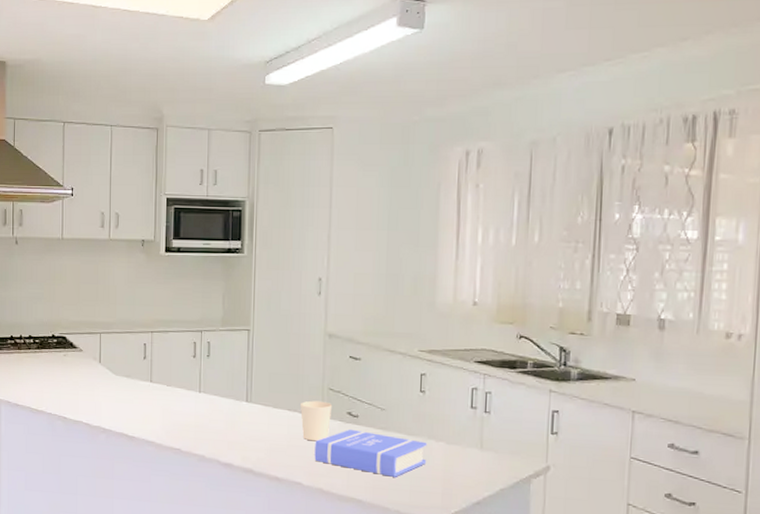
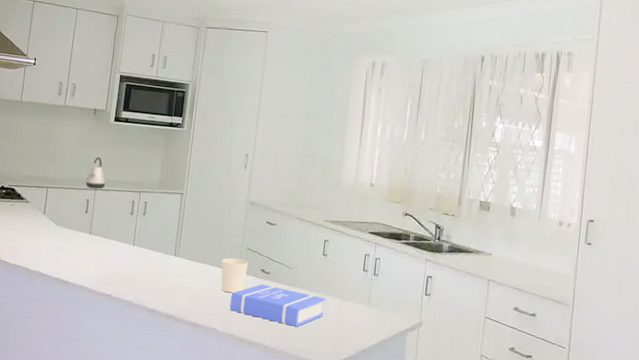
kettle: none [141,294,163,330] -> present [85,156,106,189]

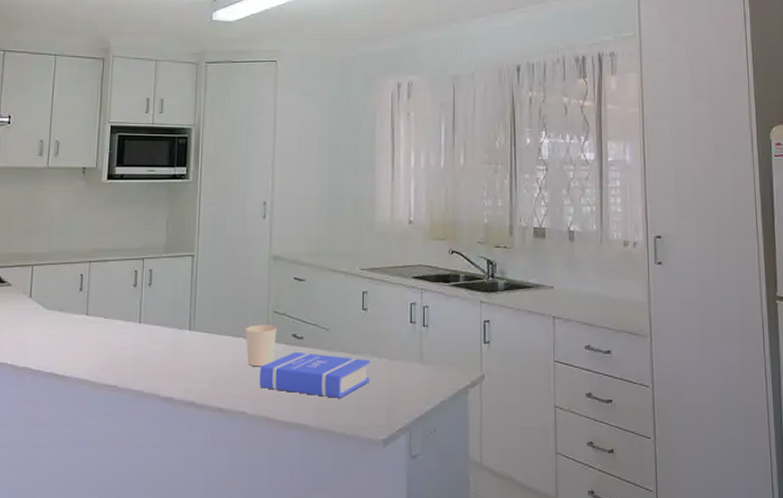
kettle: present [85,156,106,189] -> none [78,222,102,260]

